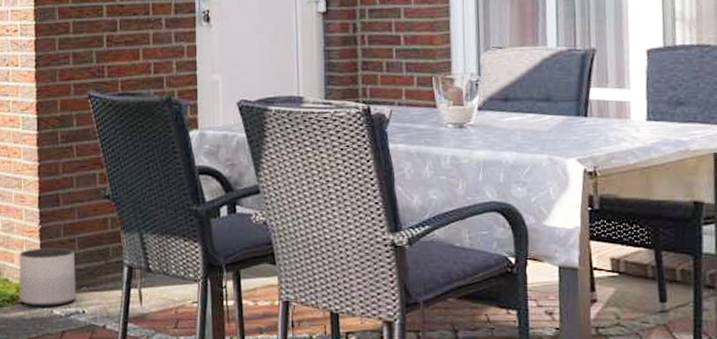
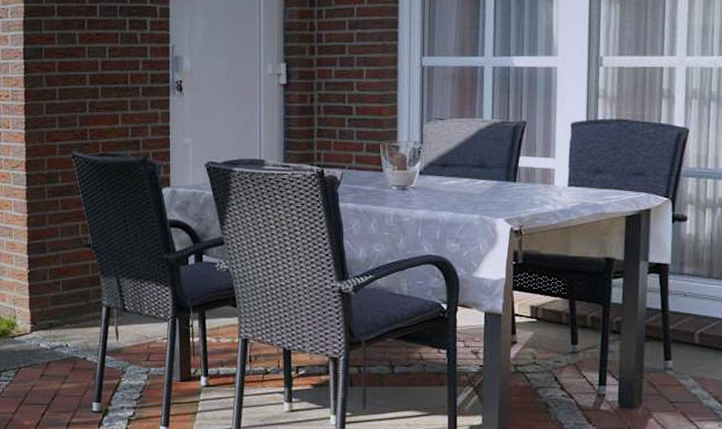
planter: present [19,247,77,307] -> none [10,289,61,341]

